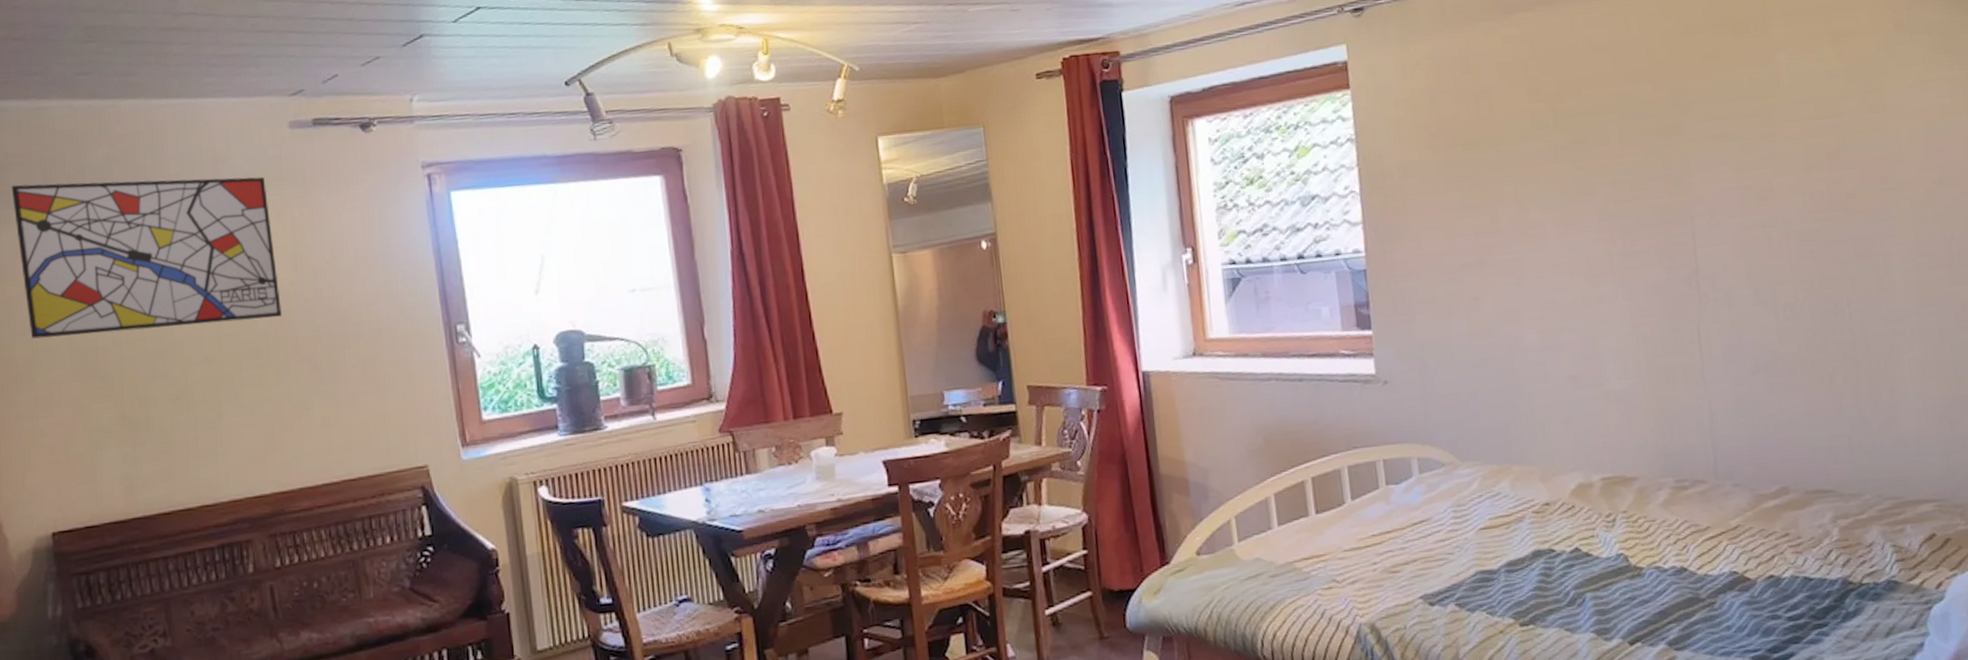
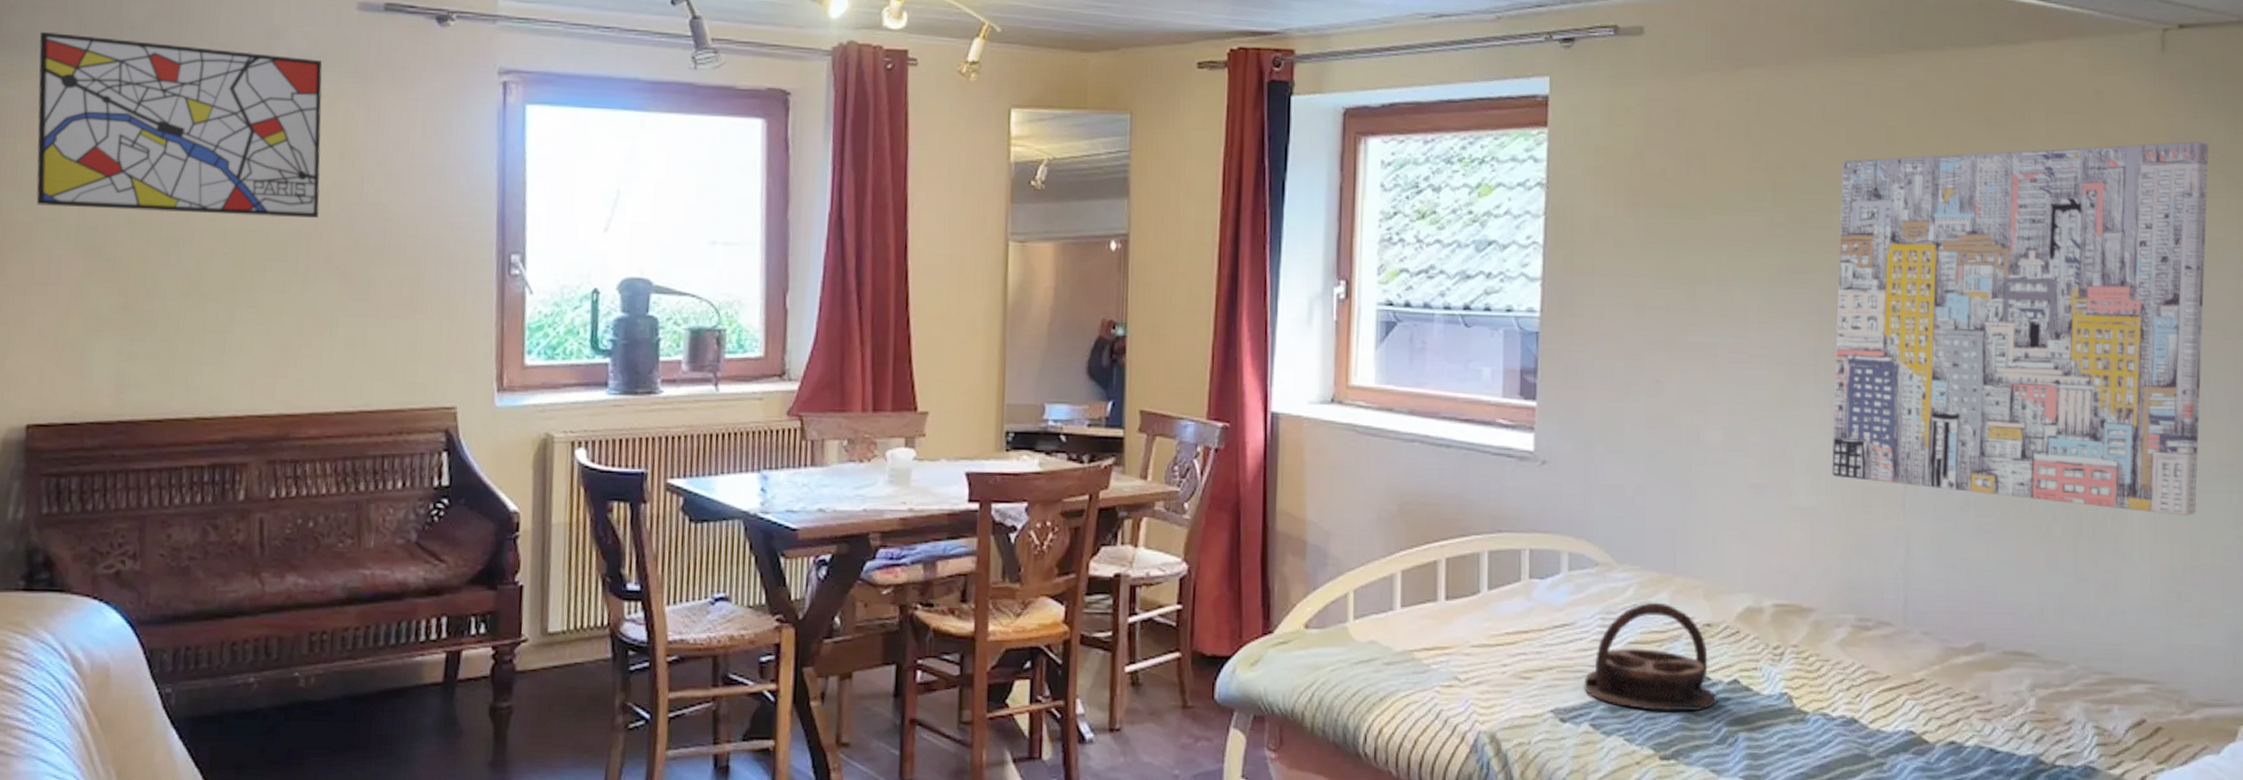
serving tray: none [1445,490,1563,586] -> present [1584,602,1717,712]
wall art: none [1611,24,1957,361] -> present [1832,141,2209,516]

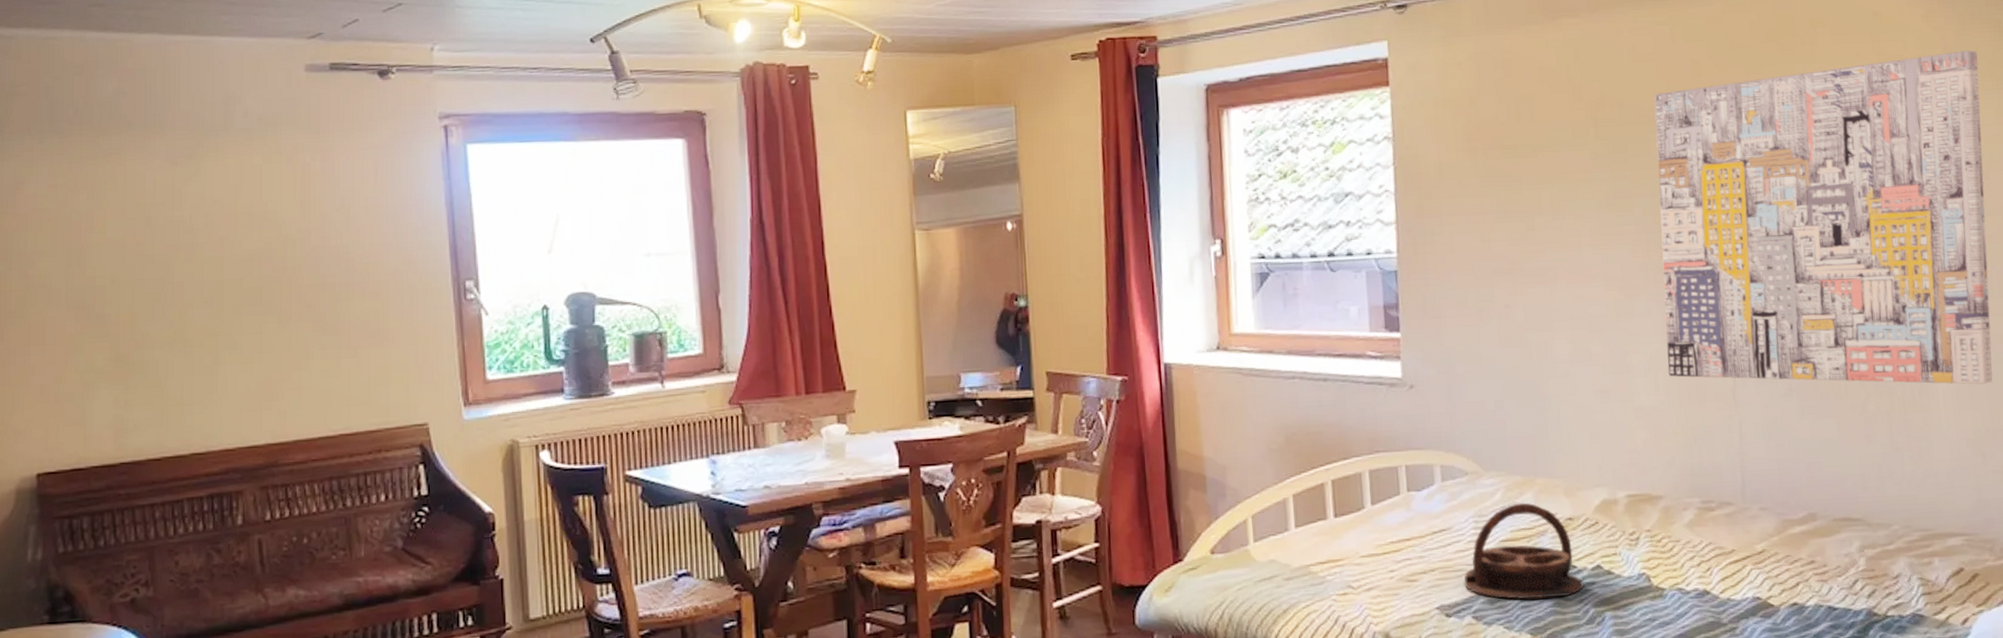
wall art: present [36,31,323,218] -> none [16,115,288,274]

